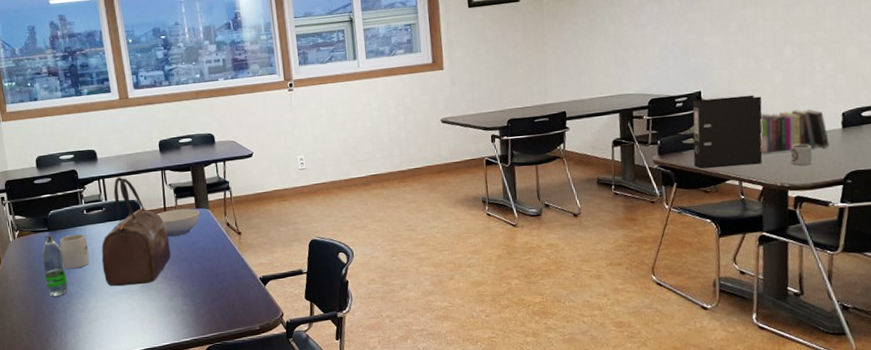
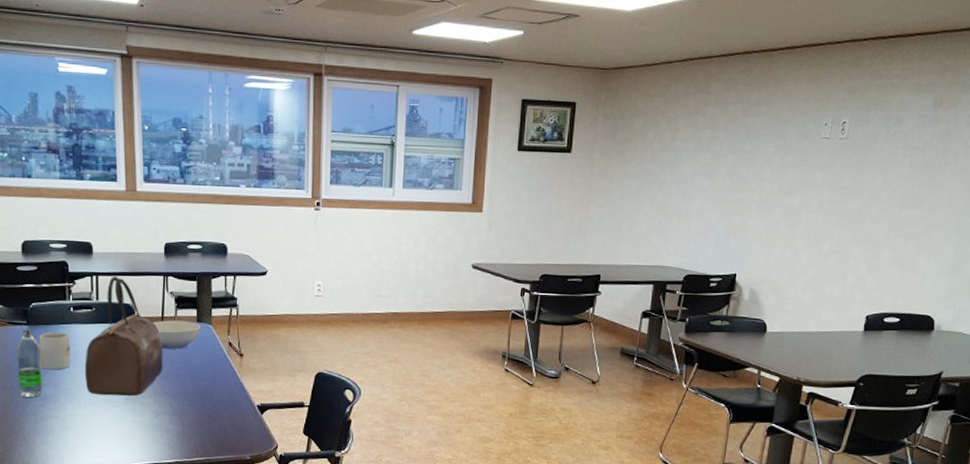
binder: present [692,94,762,169] -> none [718,282,794,356]
books: present [760,109,830,153] -> none [784,305,850,348]
cup: present [790,144,812,166] -> none [810,341,832,364]

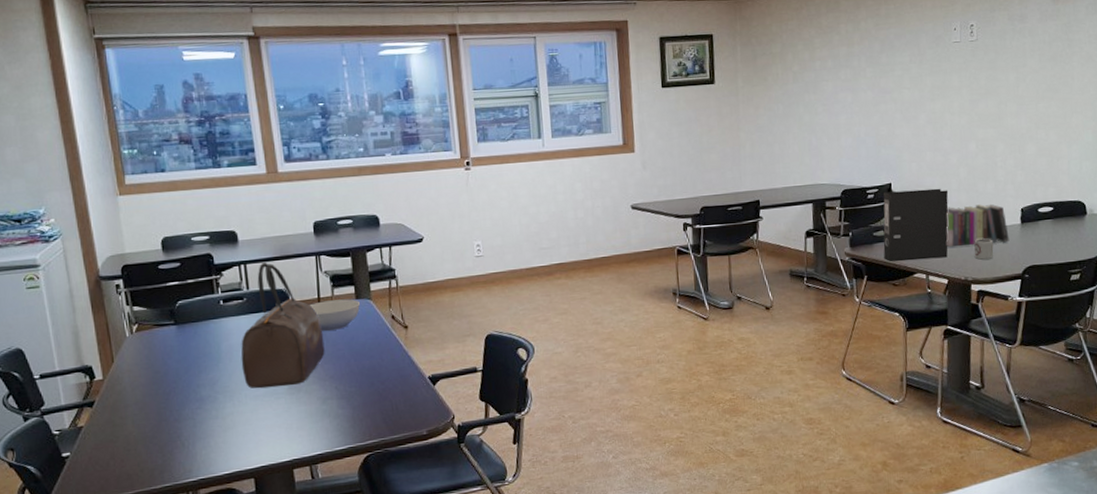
bottle: present [16,329,43,398] -> none [165,329,198,402]
mug: present [38,332,71,370] -> none [189,328,226,370]
binder: none [718,282,794,356] -> present [883,188,949,262]
books: none [784,305,850,348] -> present [946,204,1010,247]
cup: none [810,341,832,364] -> present [974,238,994,260]

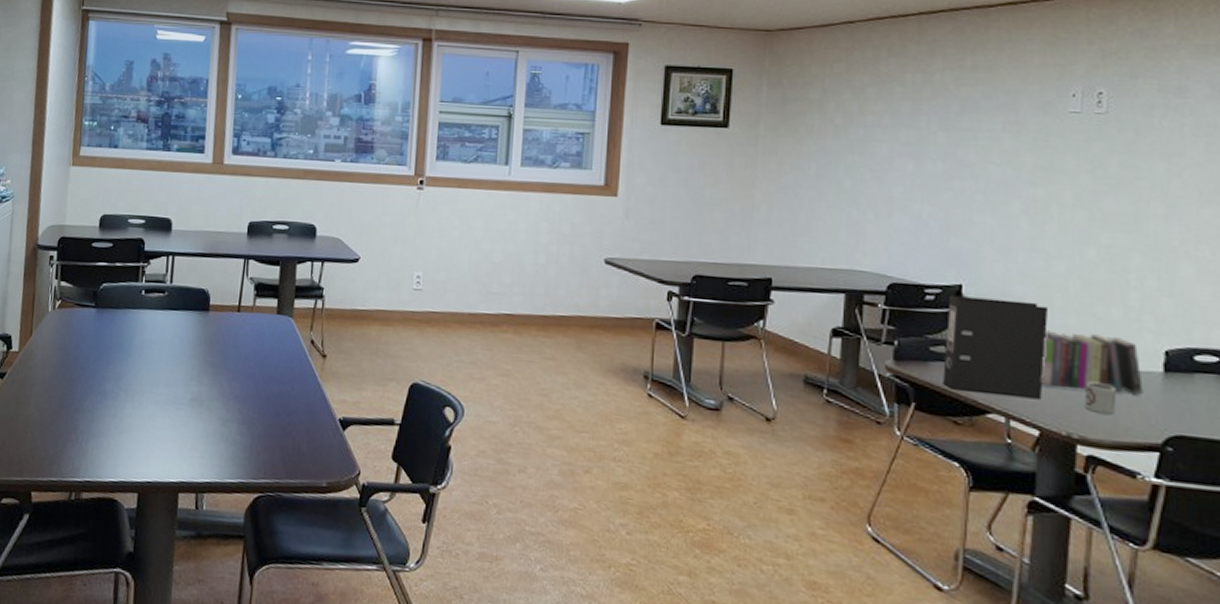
handbag: present [241,261,325,389] -> none [149,256,237,398]
bowl: present [309,299,361,331] -> none [228,310,281,345]

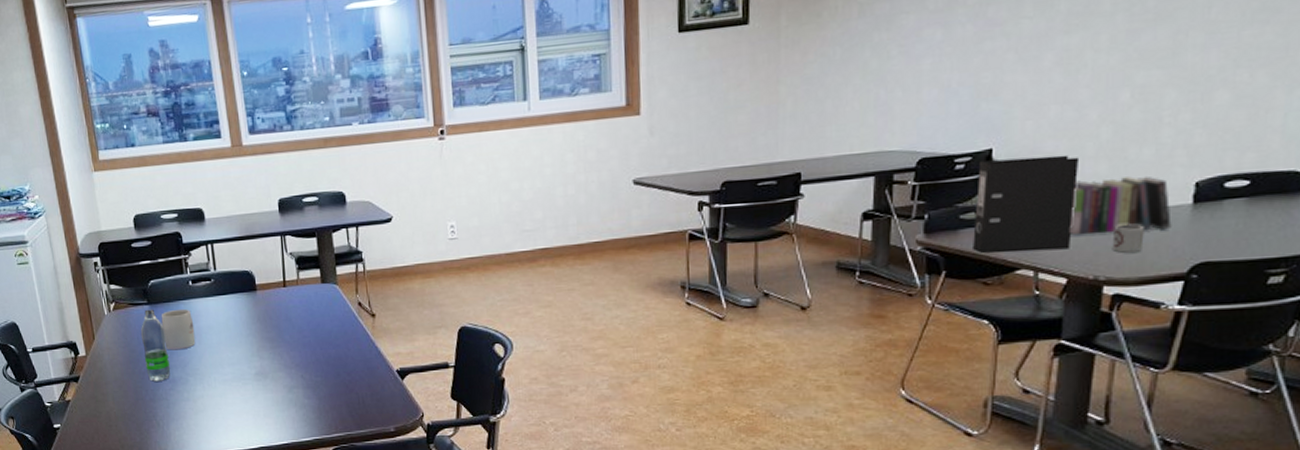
bottle: none [77,312,106,392] -> present [140,309,171,382]
mug: none [103,317,138,361] -> present [161,308,196,351]

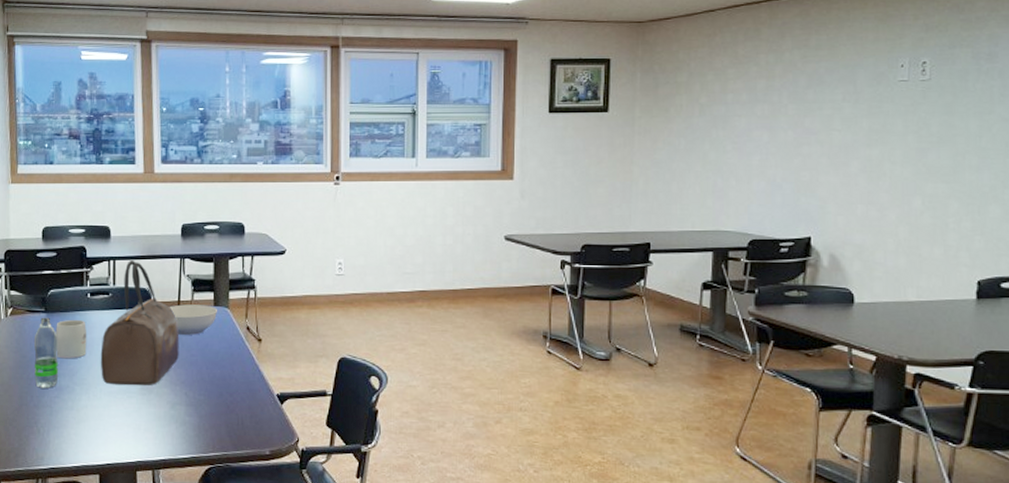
handbag: none [209,241,291,373] -> present [100,259,179,386]
bowl: none [275,283,327,316] -> present [169,304,218,335]
binder: present [973,154,1080,254] -> none [796,247,883,330]
books: present [1070,176,1172,234] -> none [877,271,960,320]
cup: present [1112,223,1144,254] -> none [912,312,938,339]

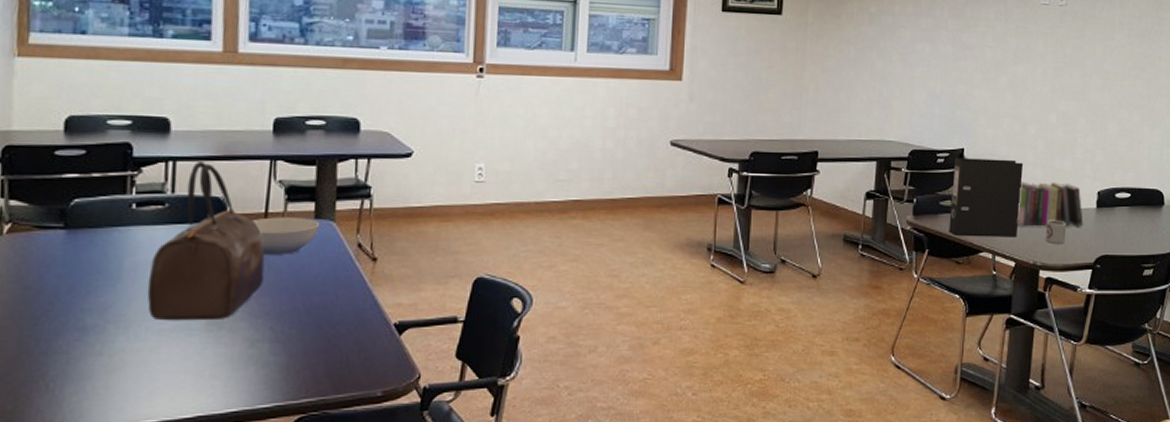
bottle: present [33,317,59,388] -> none [42,235,83,329]
mug: present [55,319,87,359] -> none [79,237,130,289]
binder: none [796,247,883,330] -> present [949,158,1024,238]
books: none [877,271,960,320] -> present [1017,181,1083,227]
cup: none [912,312,938,339] -> present [1045,220,1066,245]

